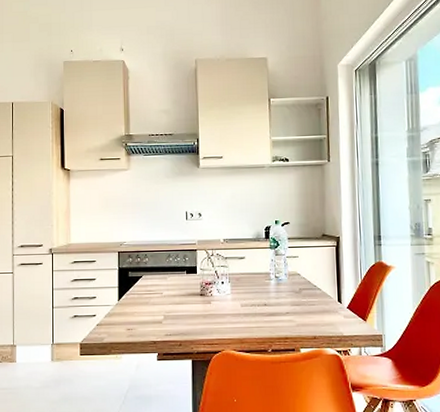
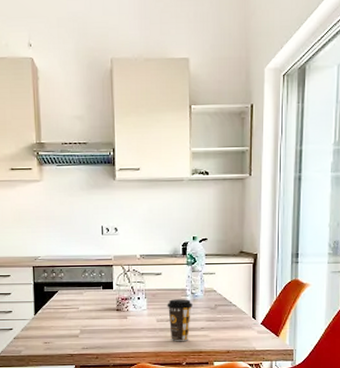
coffee cup: none [251,283,277,327] -> present [167,299,192,341]

